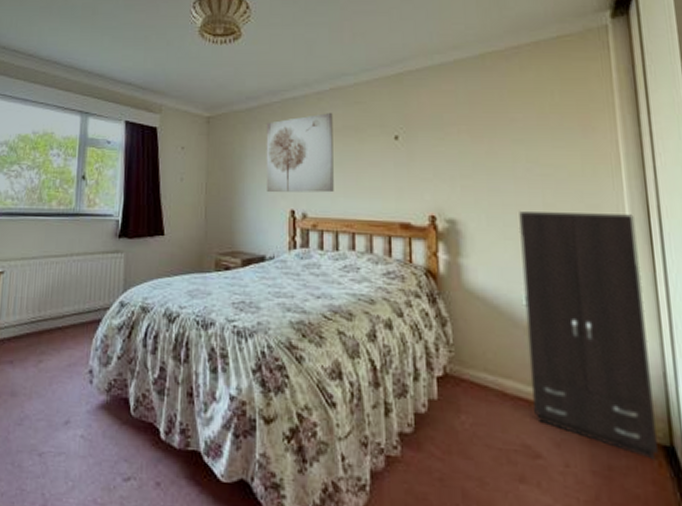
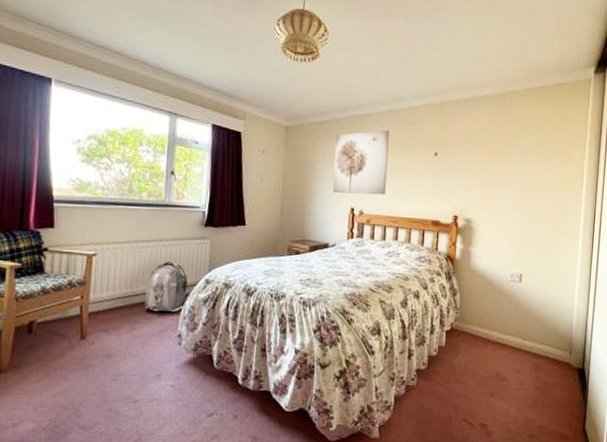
backpack: none [53,278,100,341] -> present [144,260,187,311]
cabinet: present [518,212,660,460] -> none [505,214,585,377]

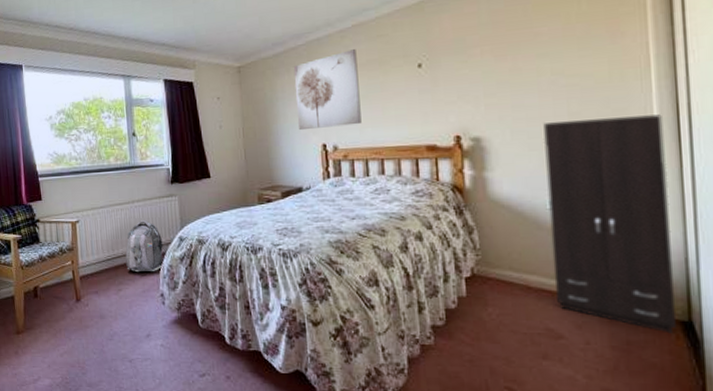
cabinet: none [505,214,585,377] -> present [543,114,678,334]

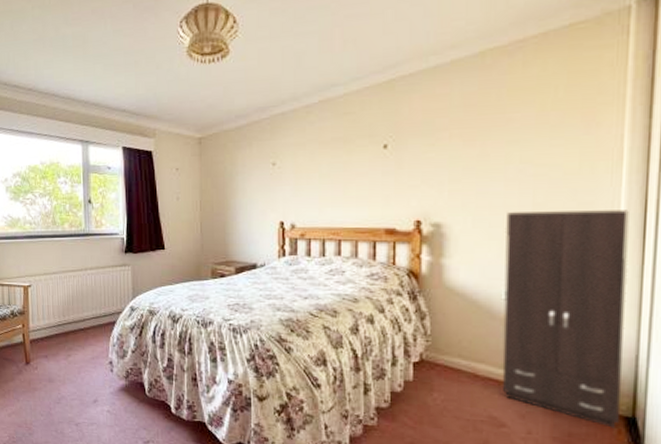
backpack: present [125,220,164,272] -> none [76,288,114,339]
wall art: present [293,49,362,131] -> none [255,126,321,207]

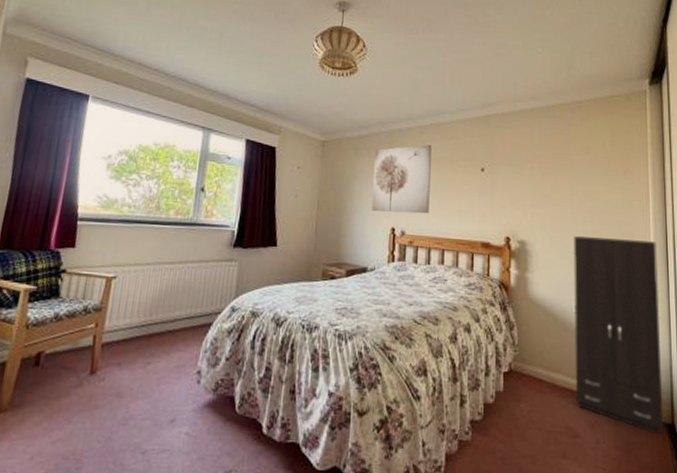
wall art: none [255,126,321,207] -> present [371,145,432,214]

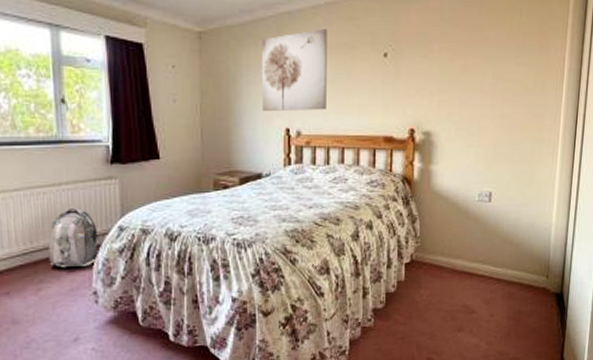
backpack: none [163,284,212,344] -> present [48,207,99,267]
cabinet: present [573,236,664,435] -> none [473,122,566,304]

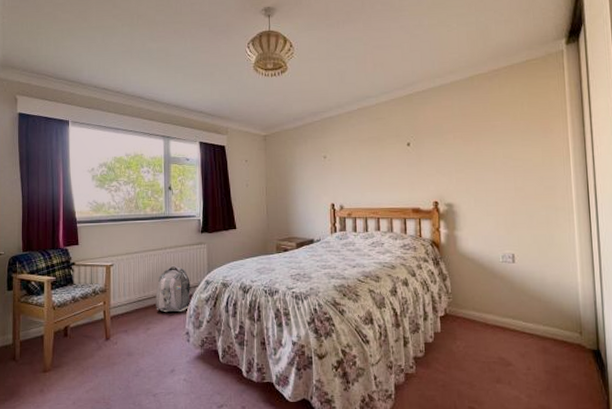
wall art: present [261,29,327,112] -> none [310,128,363,192]

